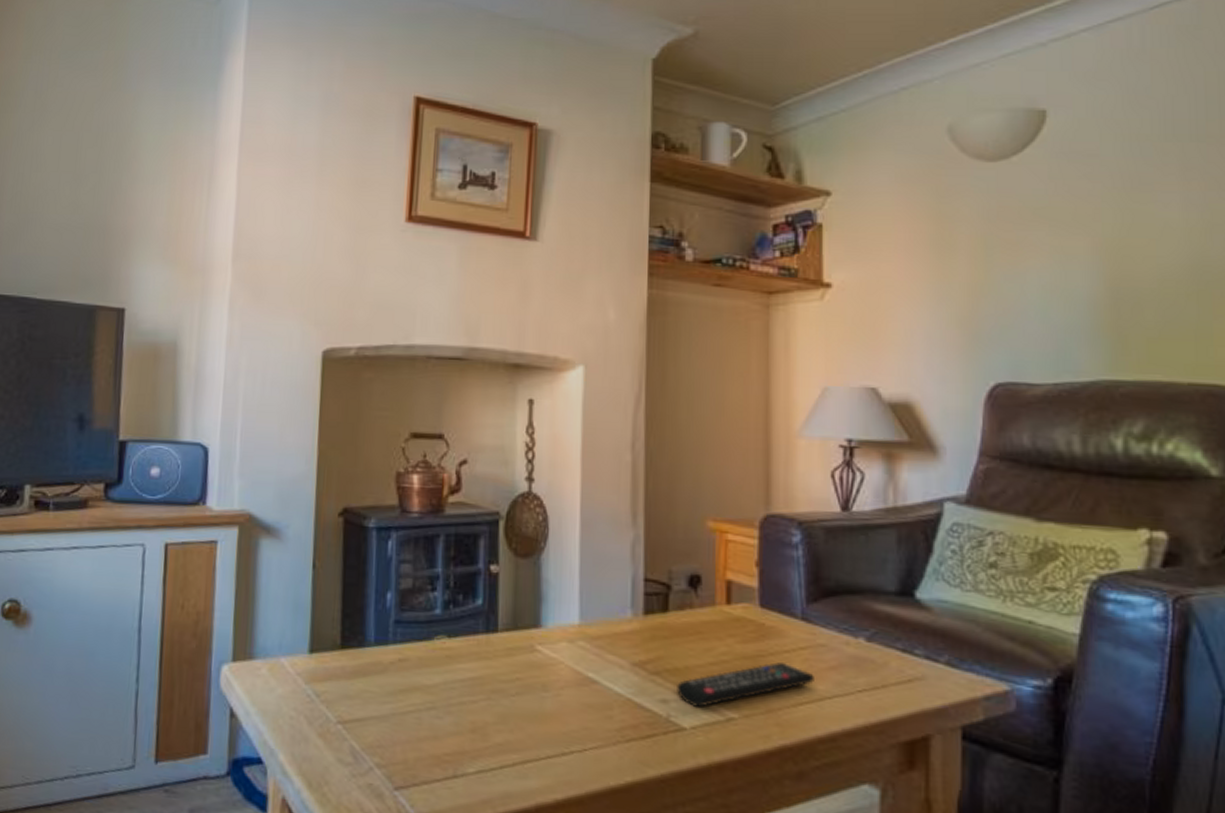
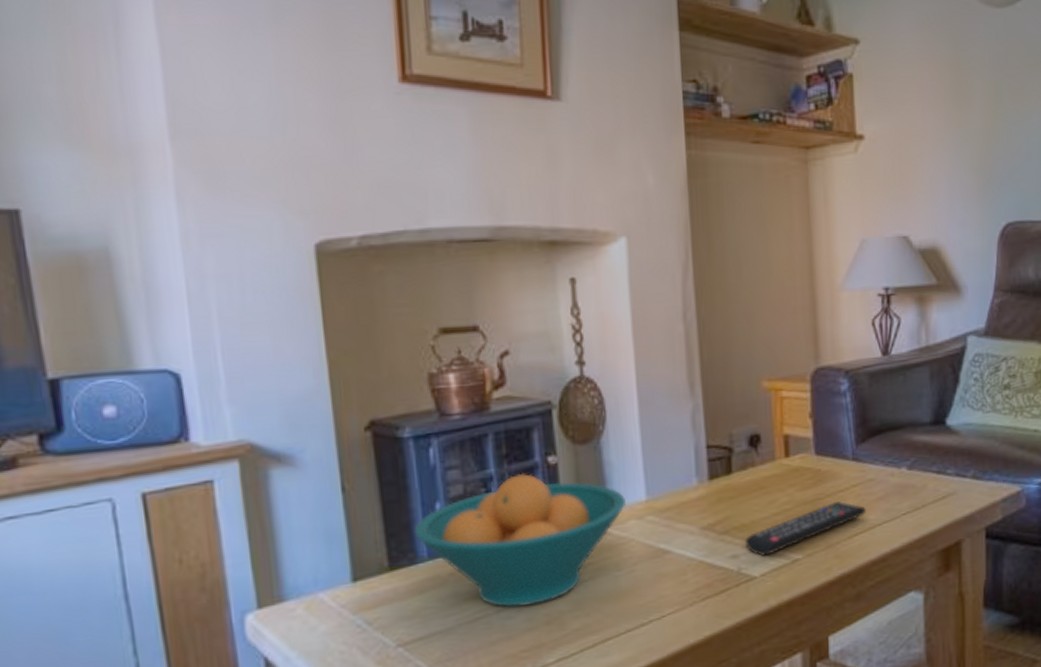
fruit bowl: none [366,576,559,710] -> present [414,473,626,608]

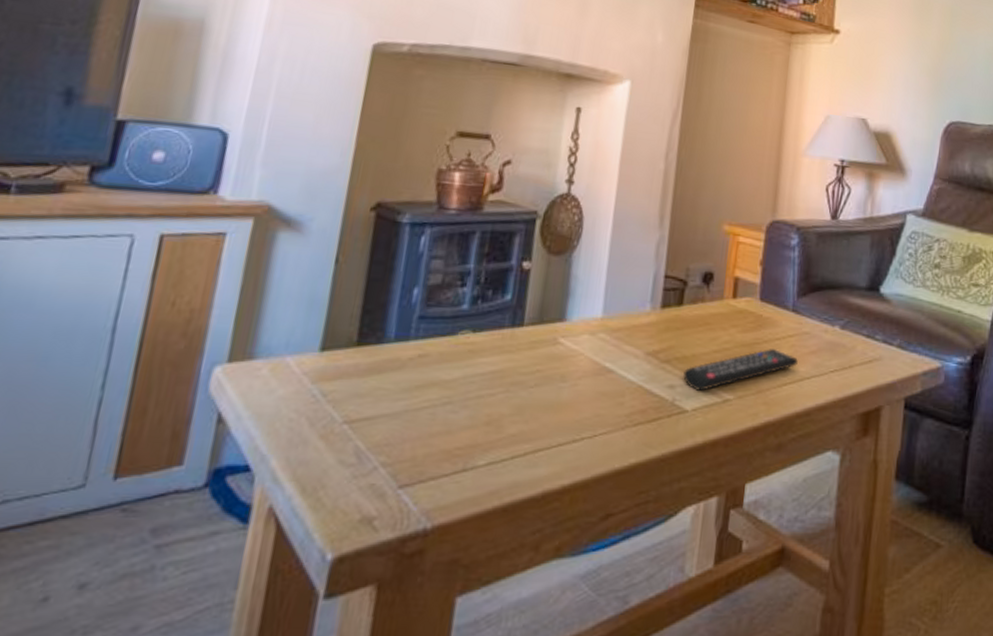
fruit bowl: present [414,473,626,608] -> none [388,272,584,403]

